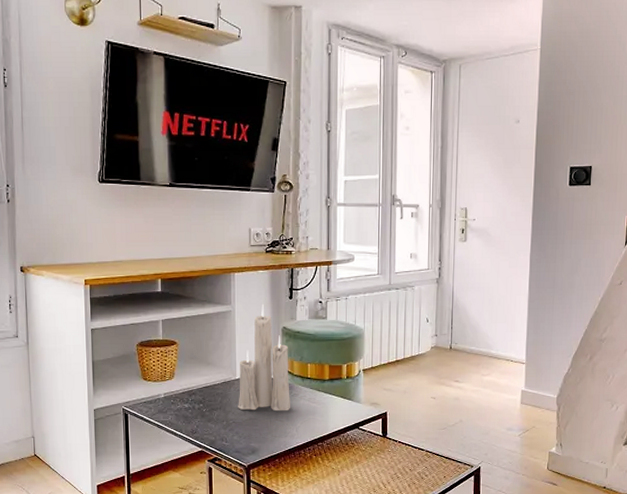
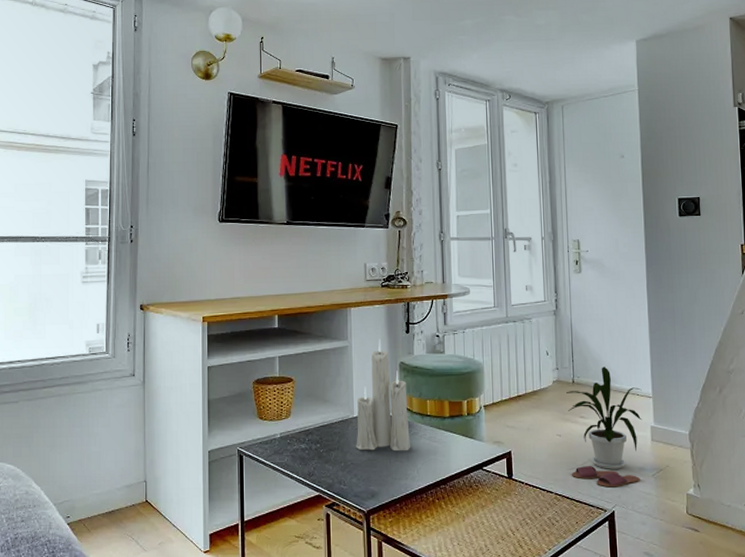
house plant: none [443,334,516,429] -> present [566,366,642,469]
slippers: none [443,425,507,446] -> present [572,465,640,488]

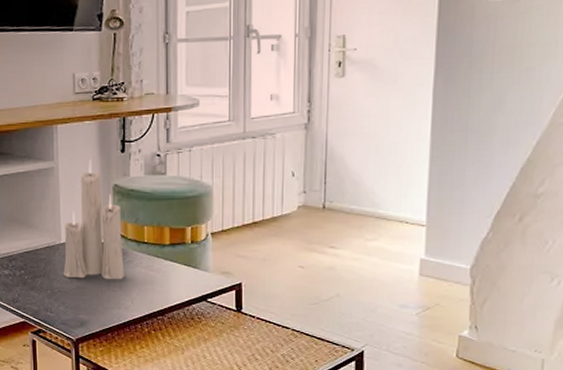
house plant: present [566,366,642,469] -> none [314,189,413,306]
slippers: present [572,465,640,488] -> none [314,300,400,326]

